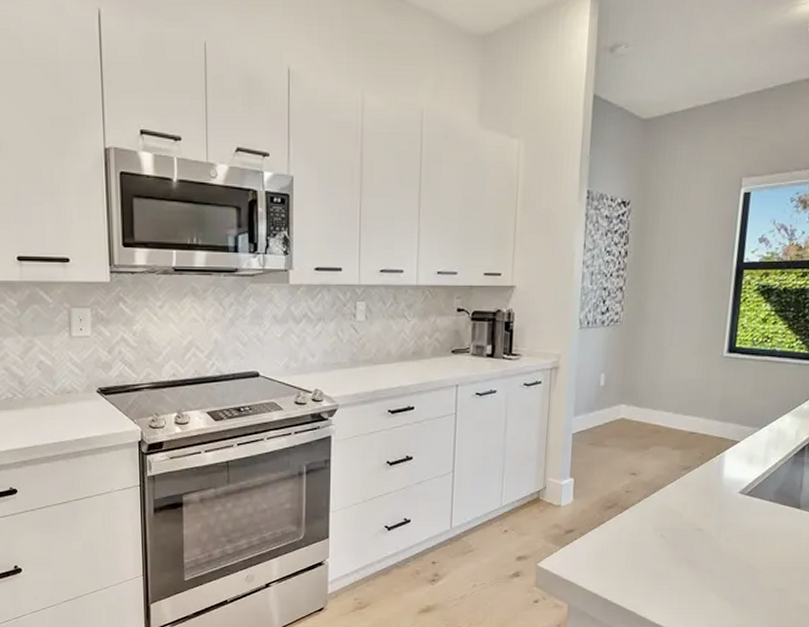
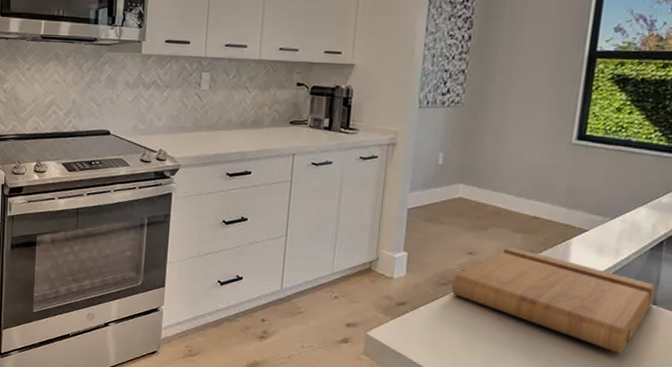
cutting board: none [616,463,799,558] -> present [451,246,656,353]

